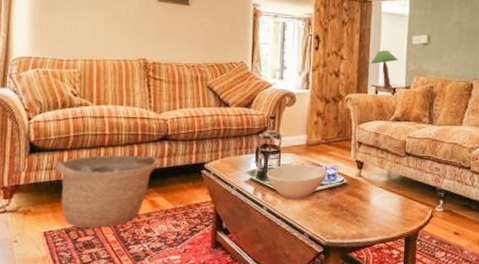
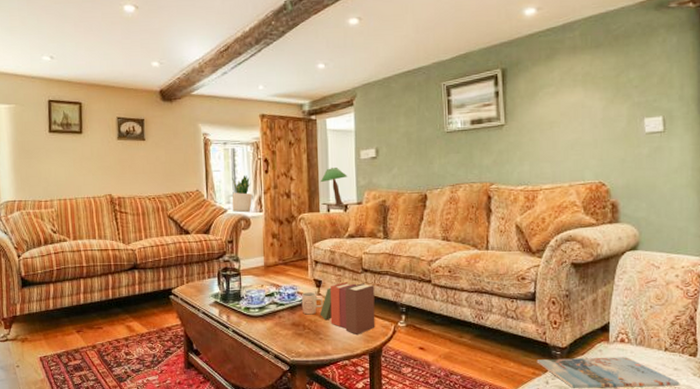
basket: present [55,155,158,228] -> none [44,283,131,352]
bowl: present [266,164,328,200] -> none [229,286,288,320]
planter: none [277,51,300,89] -> present [232,176,252,213]
mug: none [341,172,364,196] -> present [301,291,324,315]
books: none [359,164,416,218] -> present [319,281,375,334]

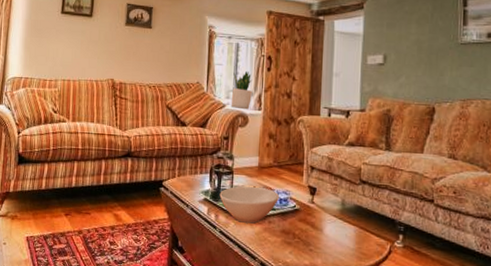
bowl: none [229,286,288,320] -> present [219,186,280,224]
mug: present [301,291,324,315] -> none [293,198,317,224]
books: present [319,281,375,334] -> none [311,191,372,250]
table lamp: present [320,168,348,207] -> none [323,71,352,112]

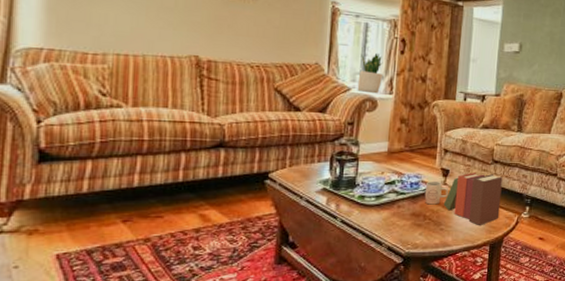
bowl: present [219,186,280,224] -> none [341,173,411,210]
mug: none [293,198,317,224] -> present [424,180,449,205]
books: none [311,191,372,250] -> present [443,172,503,225]

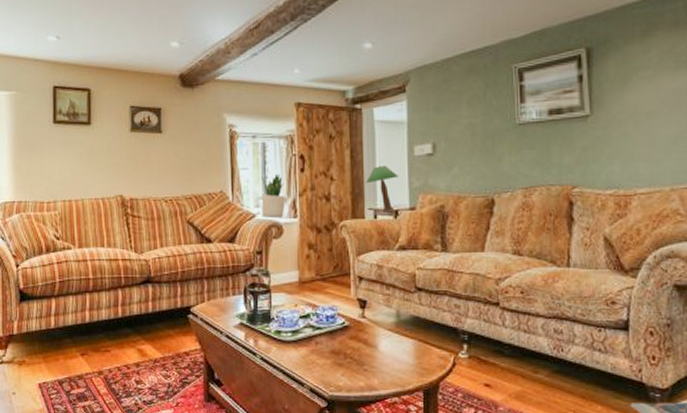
mug: present [424,180,449,205] -> none [342,313,369,341]
books: present [443,172,503,225] -> none [364,302,431,366]
table lamp: none [459,57,489,96] -> present [365,166,399,213]

